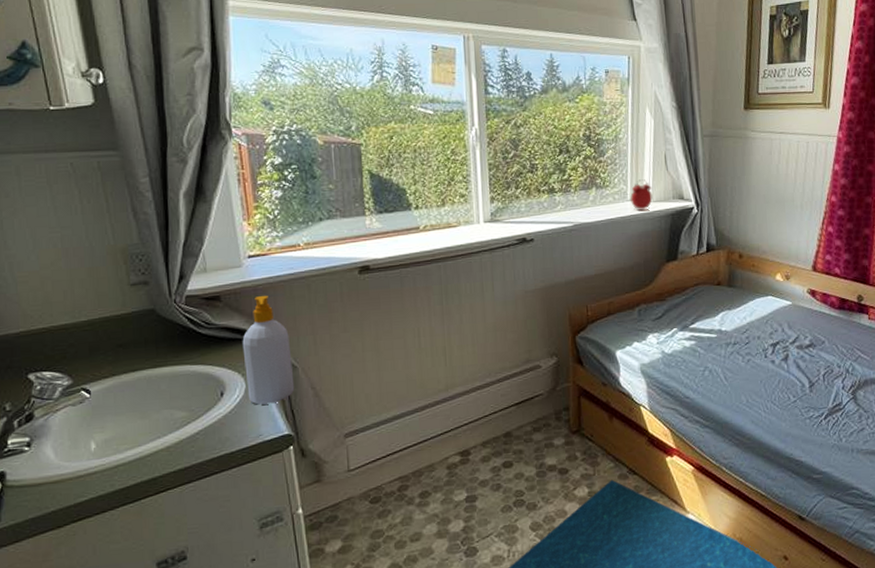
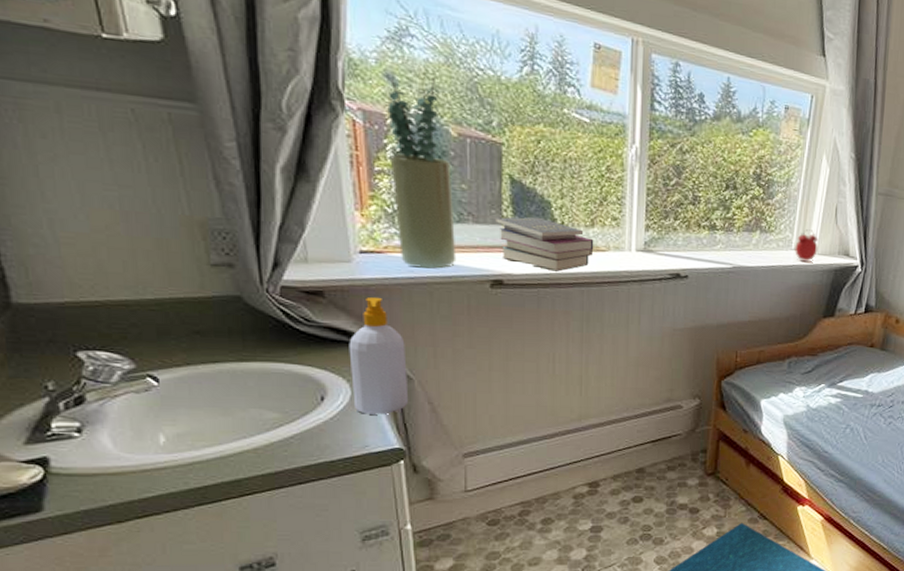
vase: none [266,98,329,264] -> present [387,78,457,269]
books: none [359,204,446,251] -> present [496,216,594,272]

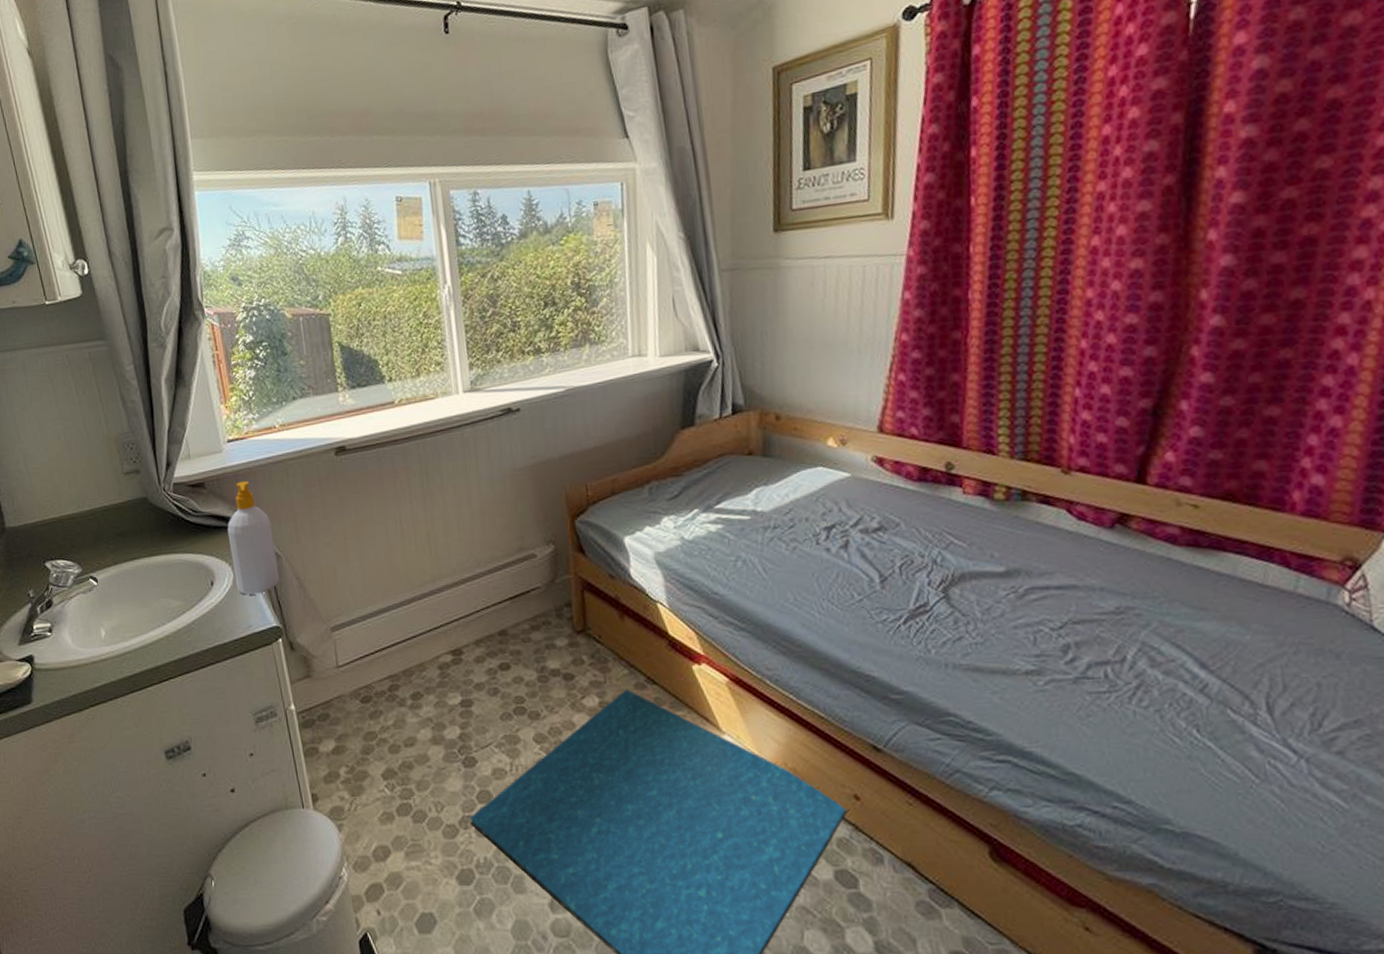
vase: present [387,78,457,269] -> none [235,270,304,447]
books: present [496,216,594,272] -> none [332,377,423,429]
alarm clock: present [795,229,819,262] -> none [632,330,660,369]

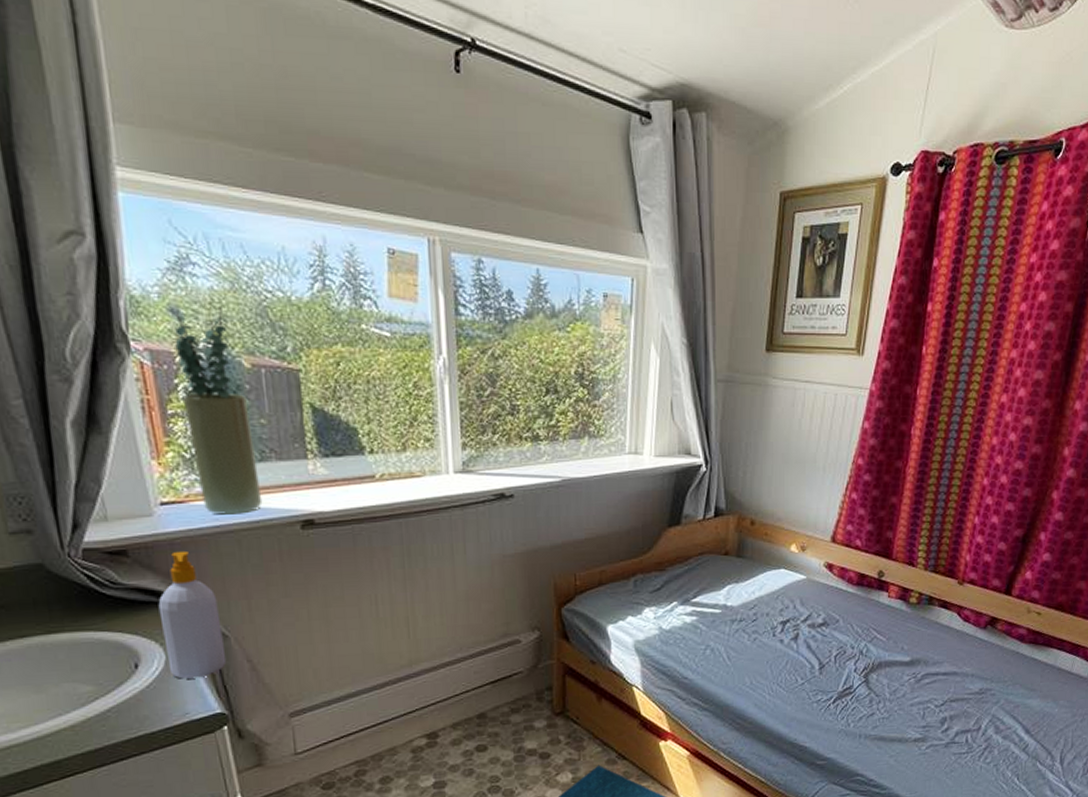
vase: none [235,270,304,447] -> present [174,307,263,515]

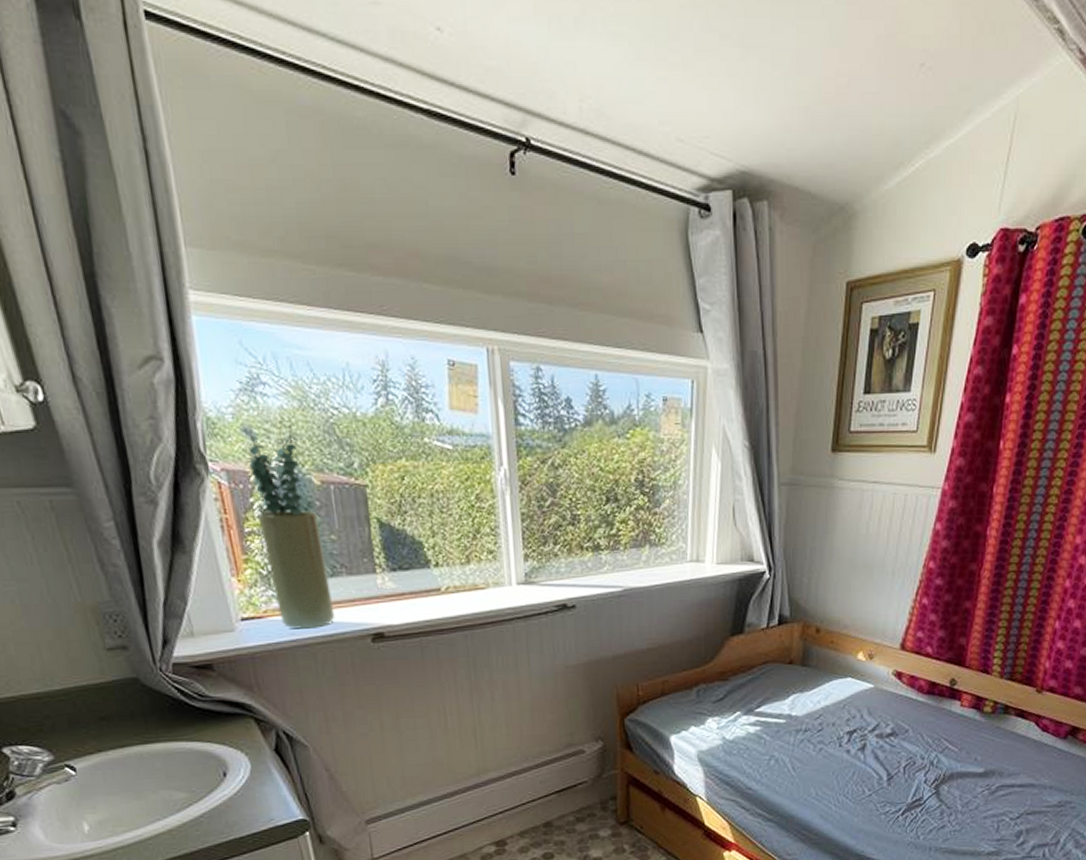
soap bottle: present [158,550,227,679] -> none [242,664,307,787]

